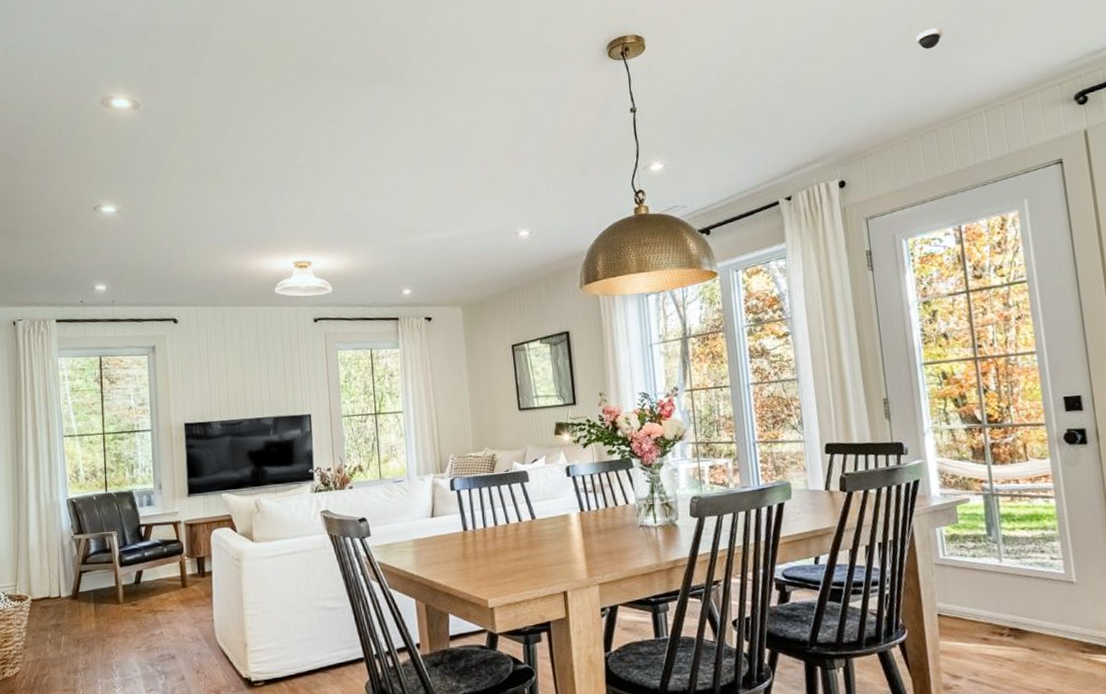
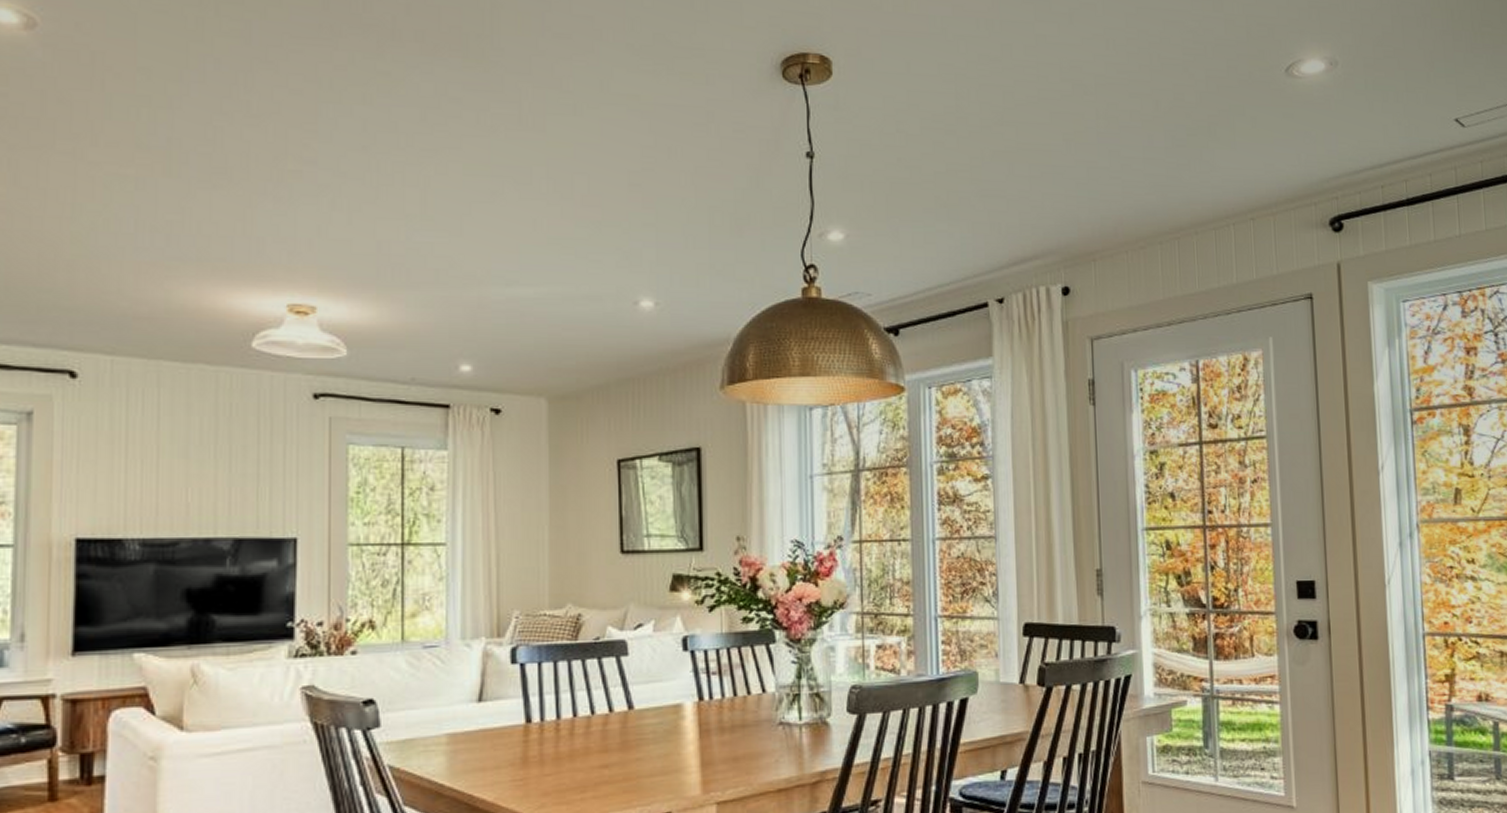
dome security camera: present [915,27,943,50] -> none [1162,111,1194,137]

